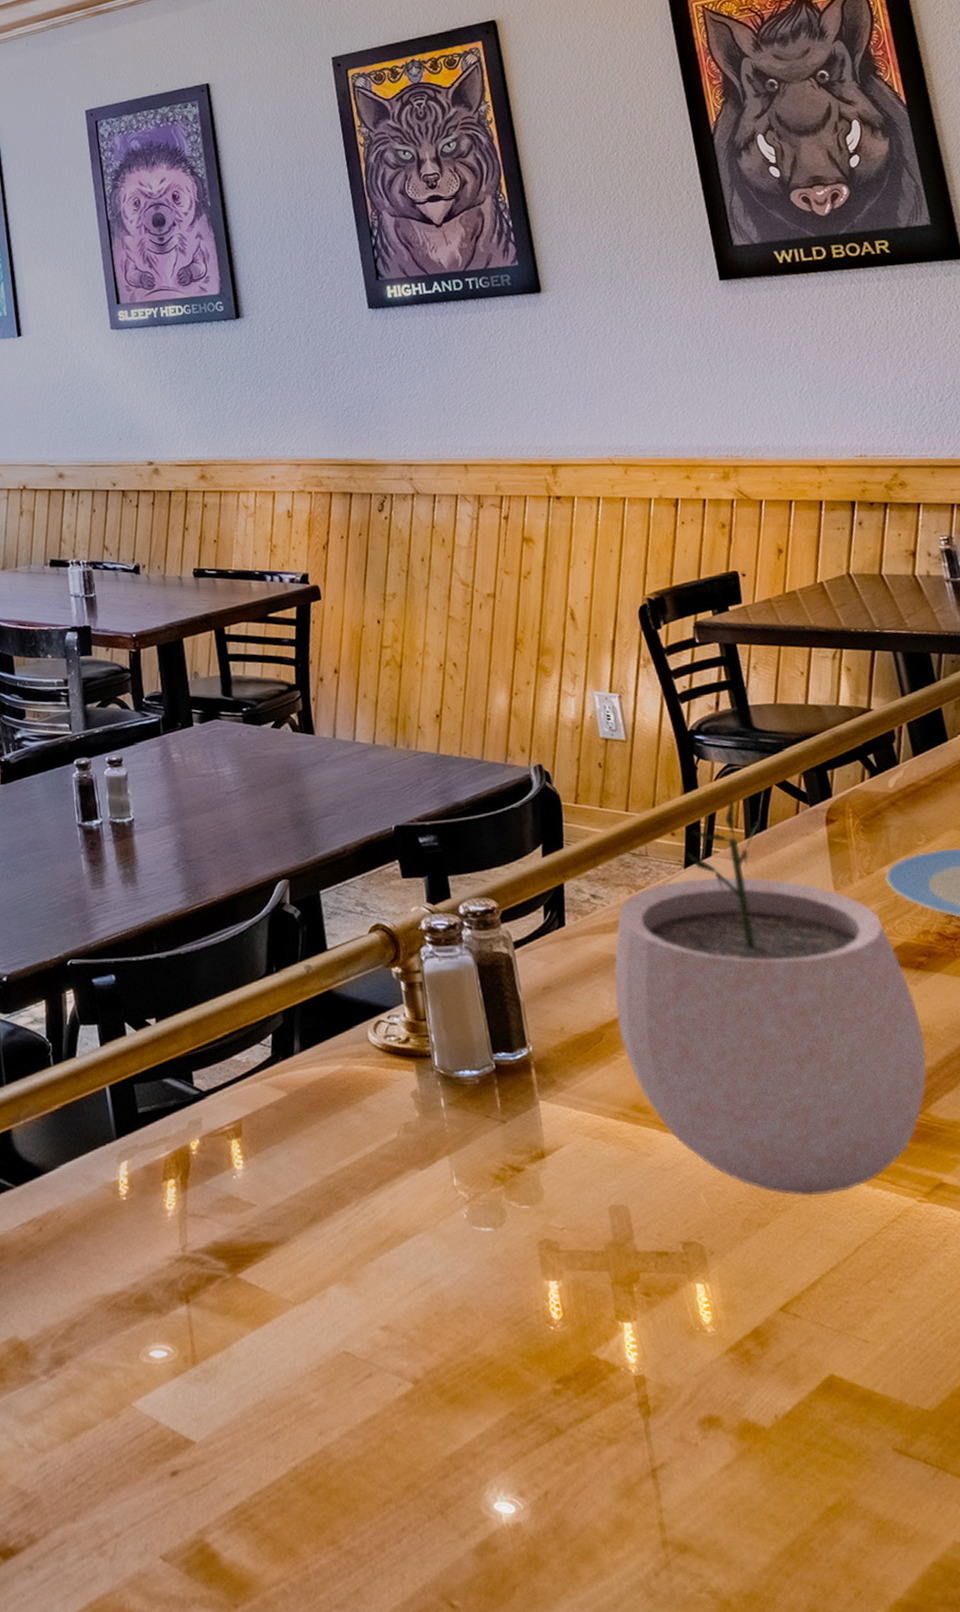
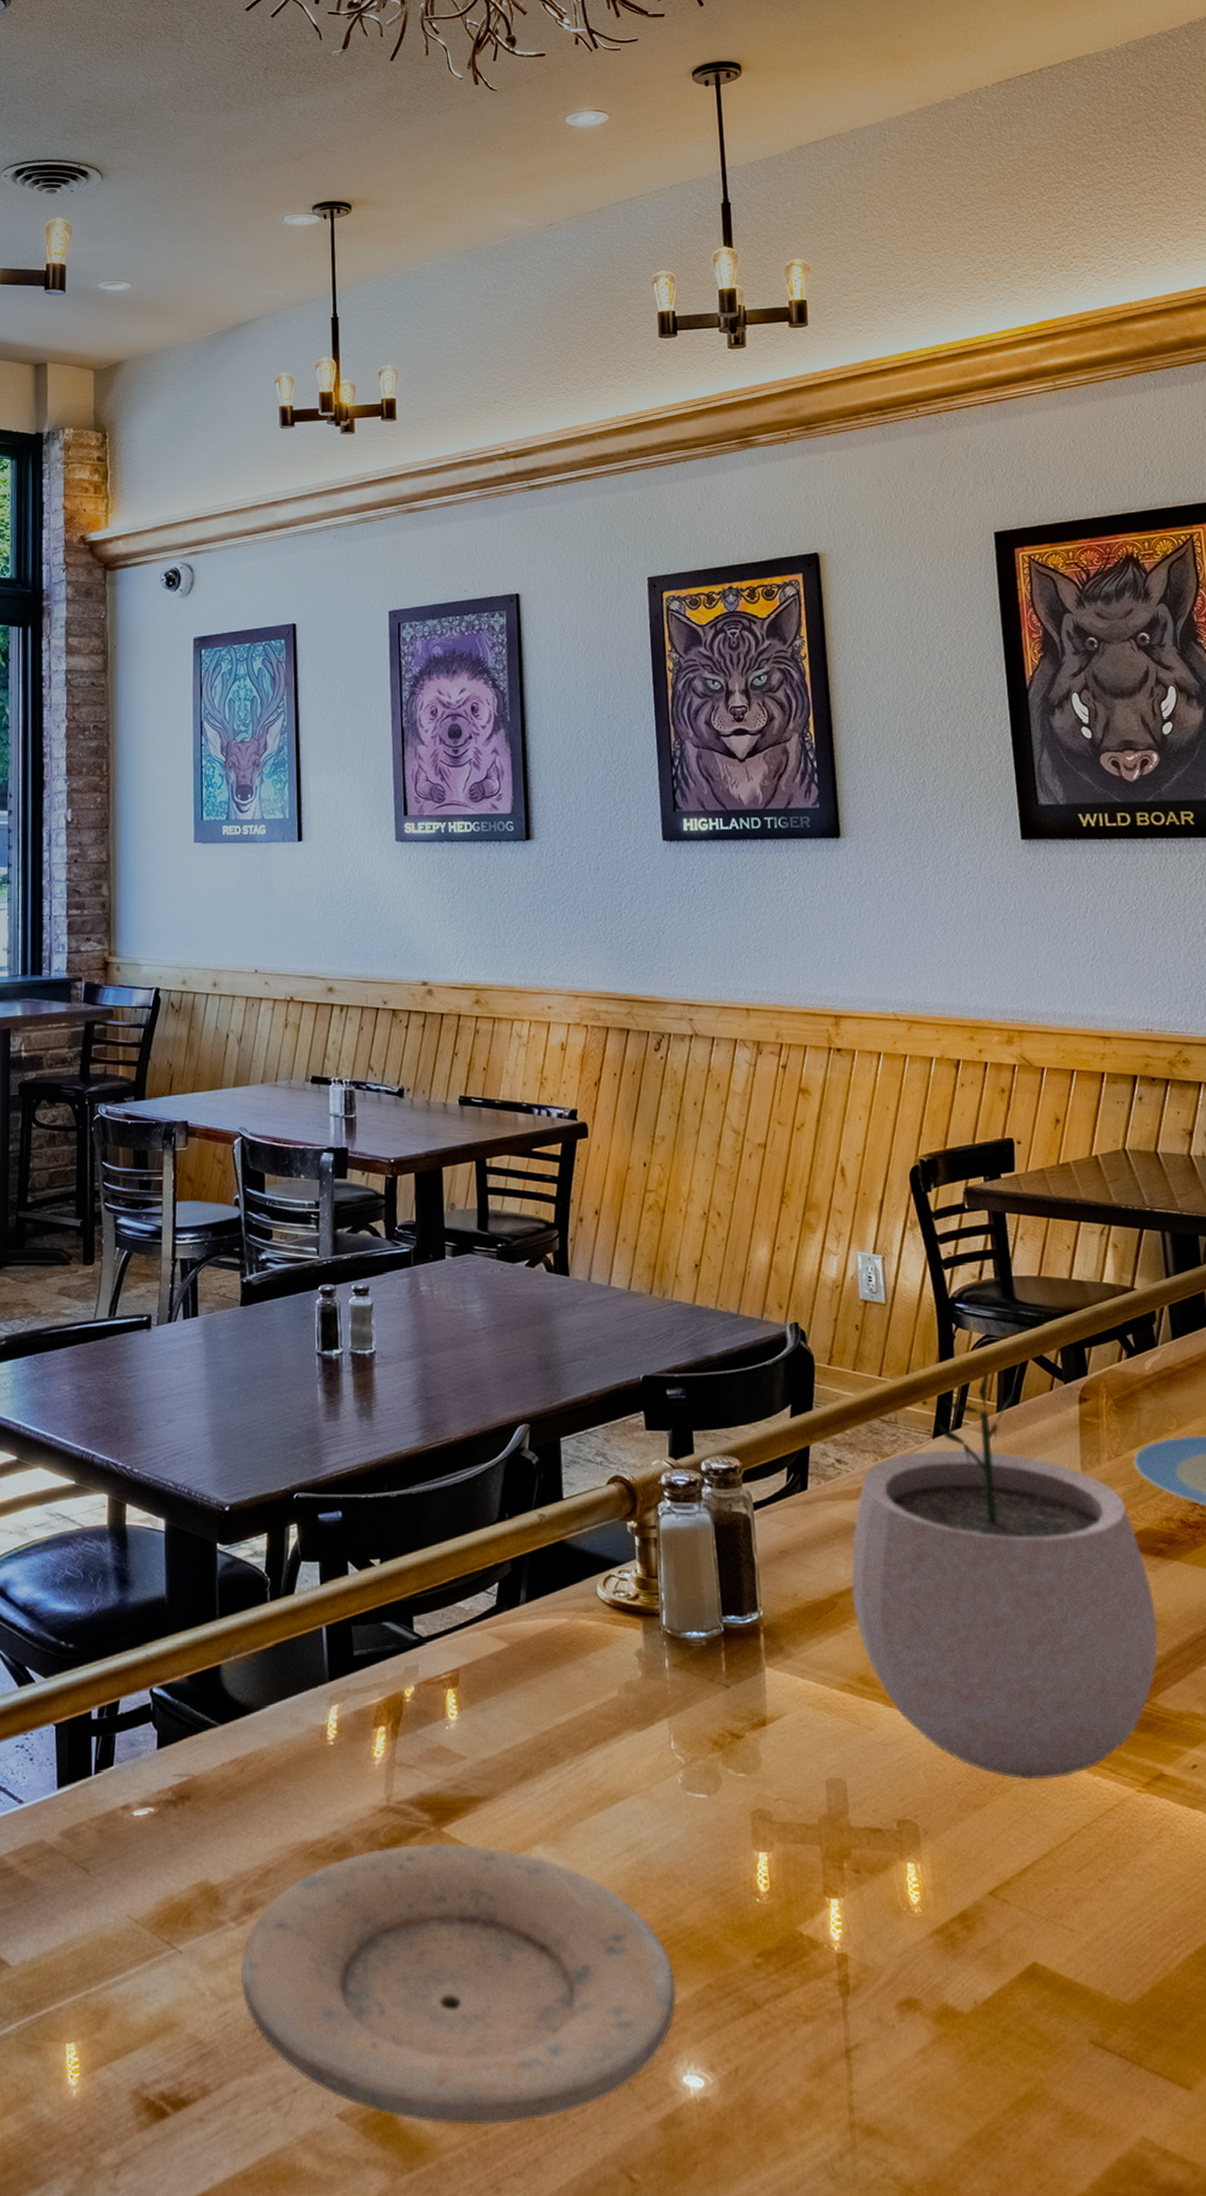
plate: none [55,1288,482,1561] -> present [240,1844,677,2125]

